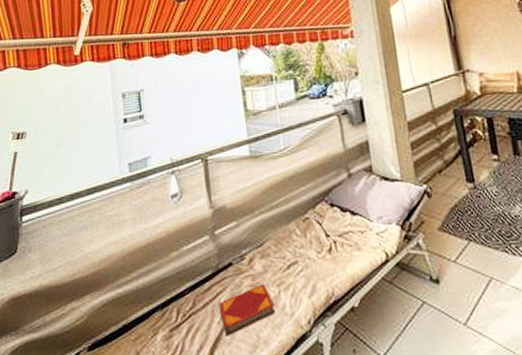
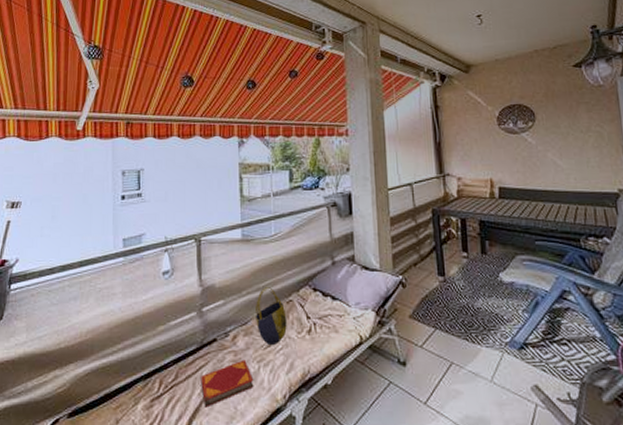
tote bag: none [270,205,306,267] -> present [256,287,287,345]

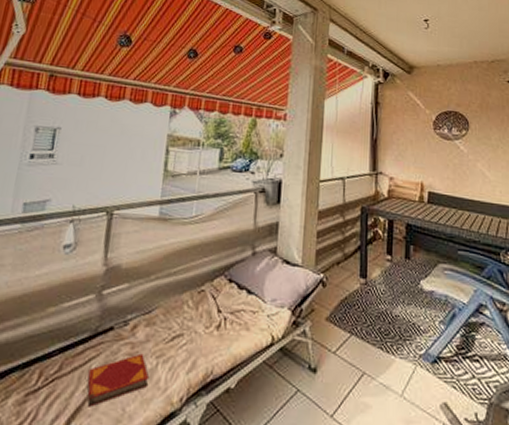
tote bag: present [256,287,287,345] -> none [161,273,196,339]

